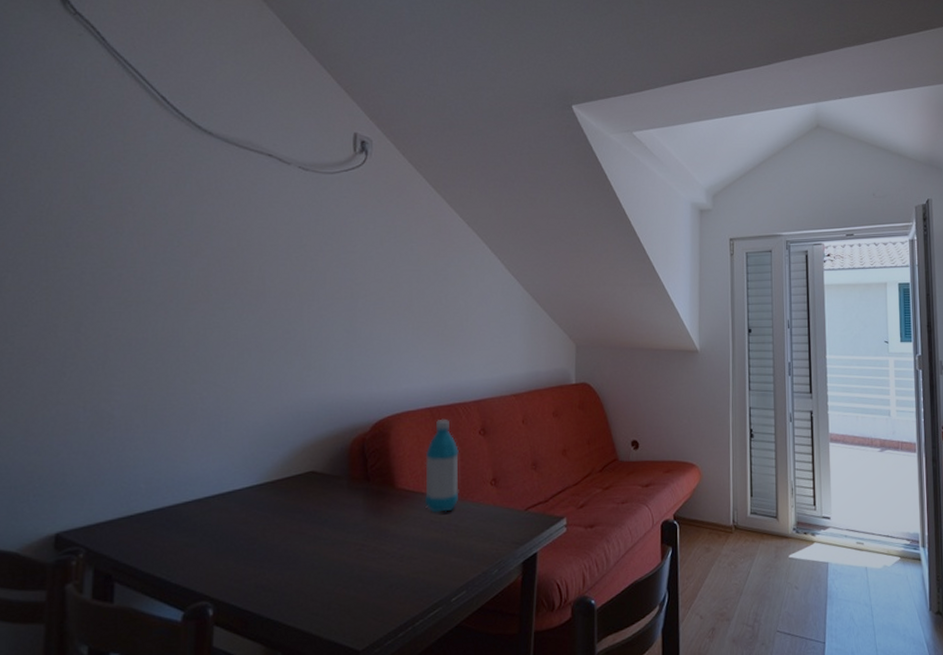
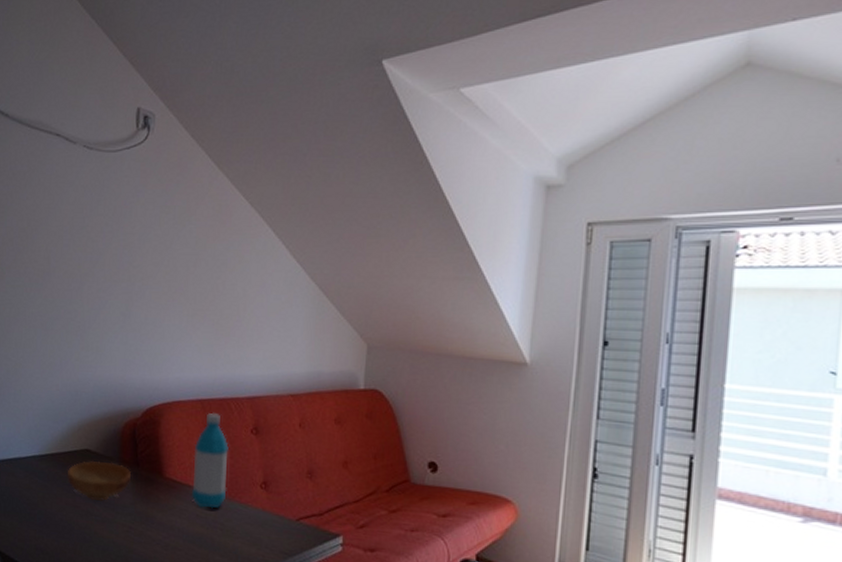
bowl: none [291,481,361,524] -> present [68,460,131,502]

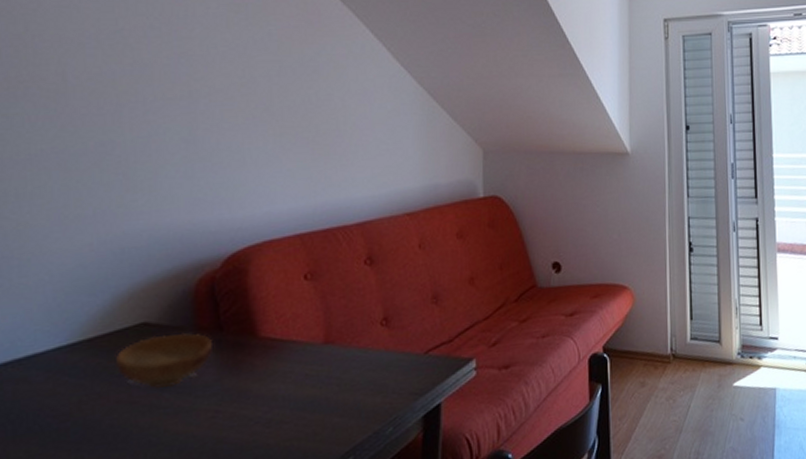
water bottle: present [191,412,229,509] -> none [295,247,341,365]

